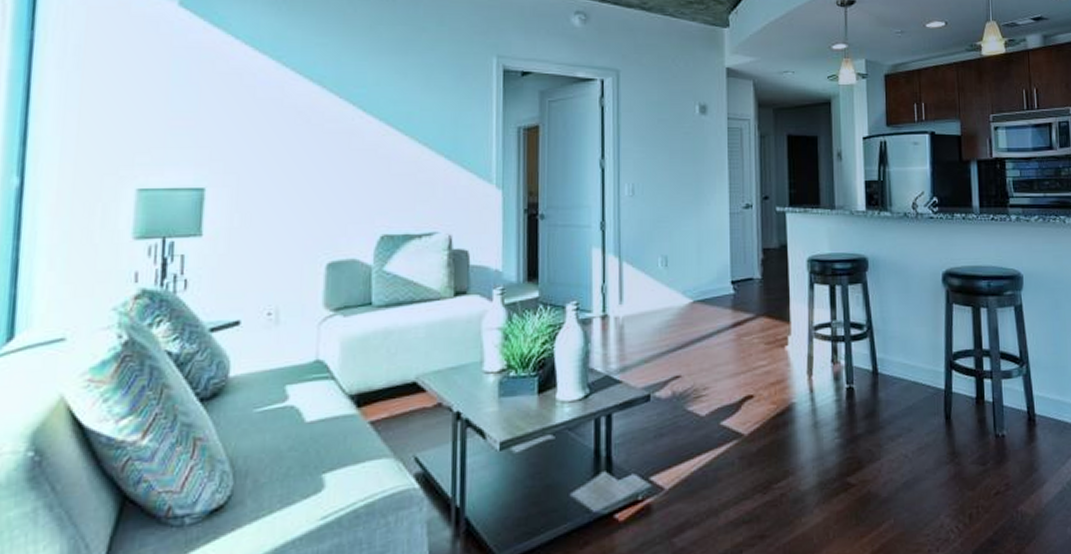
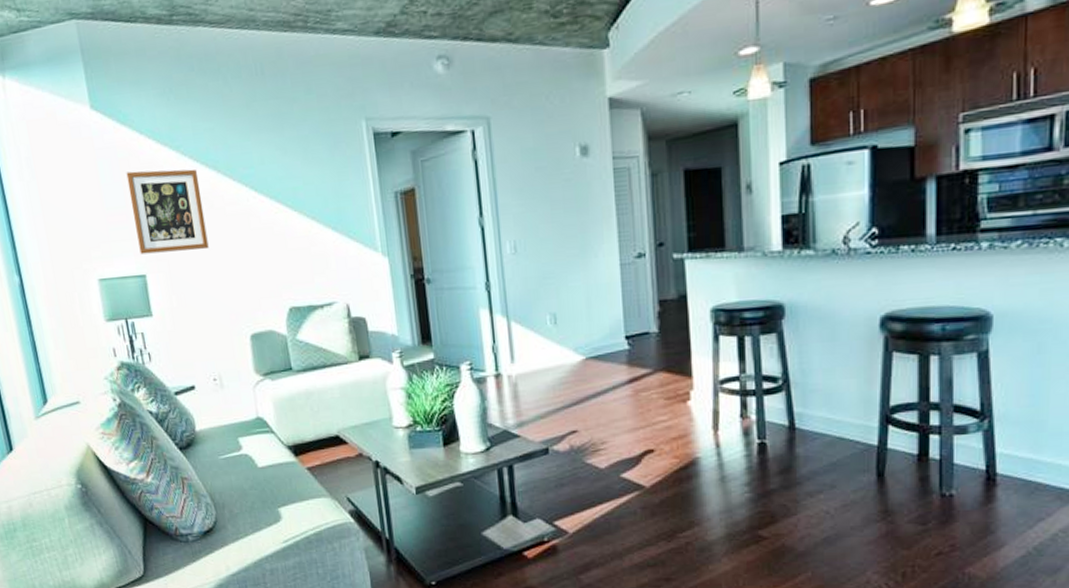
wall art: none [203,75,298,165] -> present [126,169,209,255]

